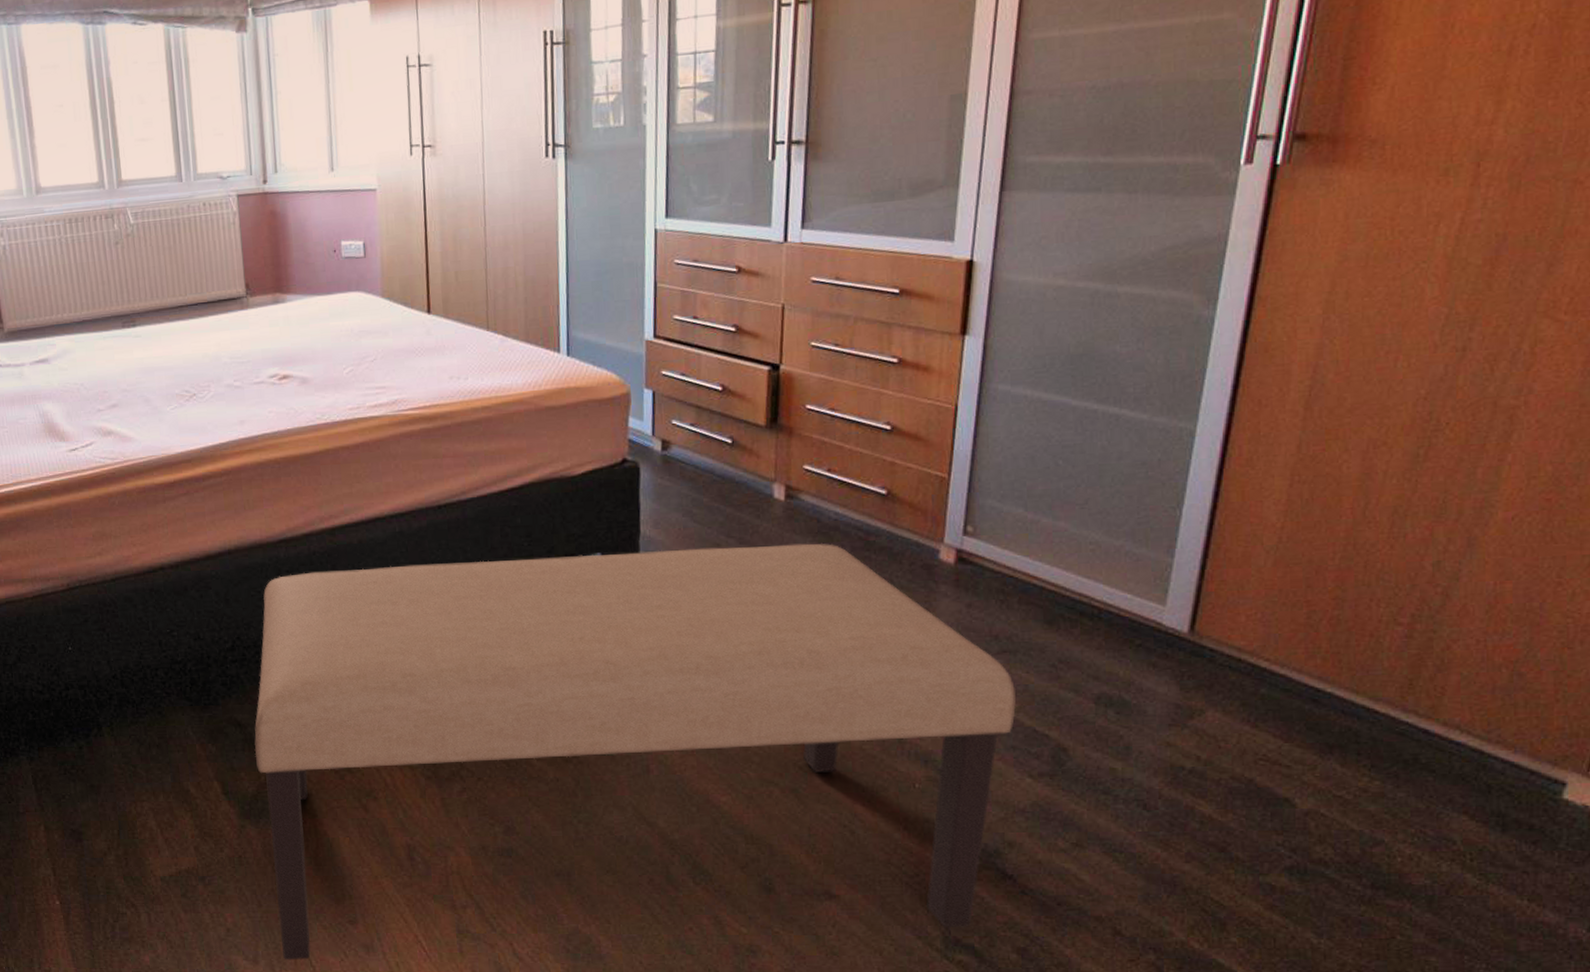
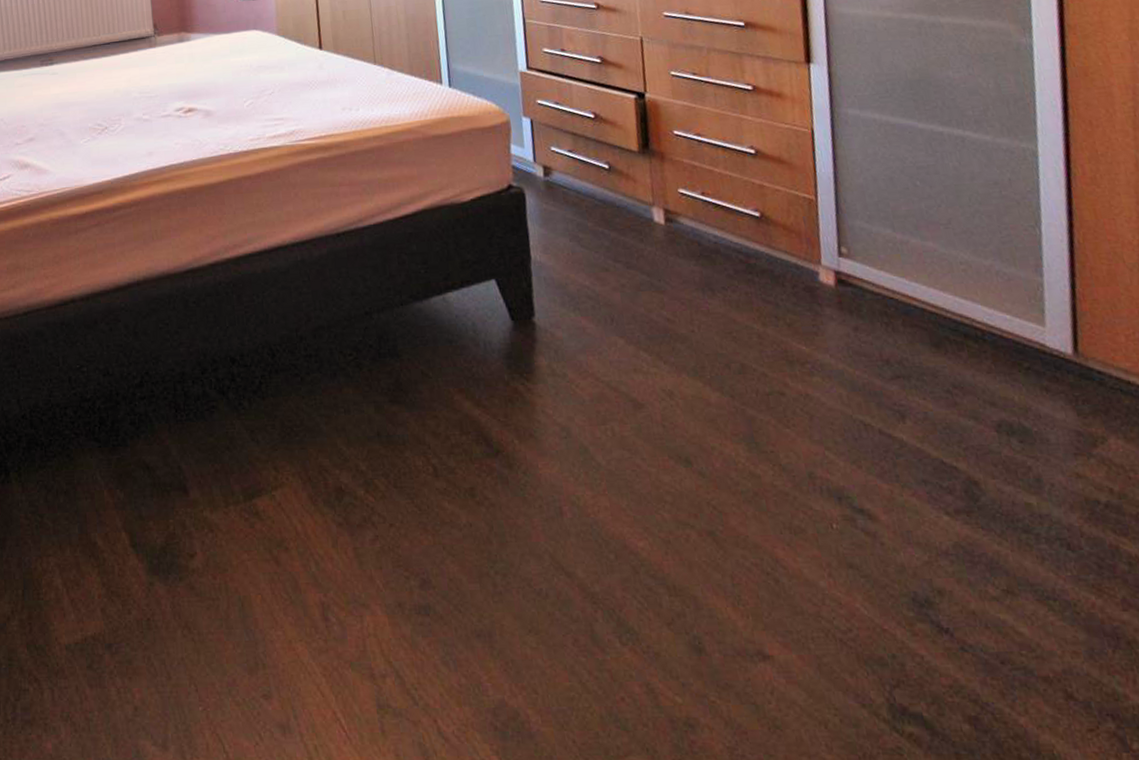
bench: present [254,543,1017,961] -> none [163,267,921,745]

